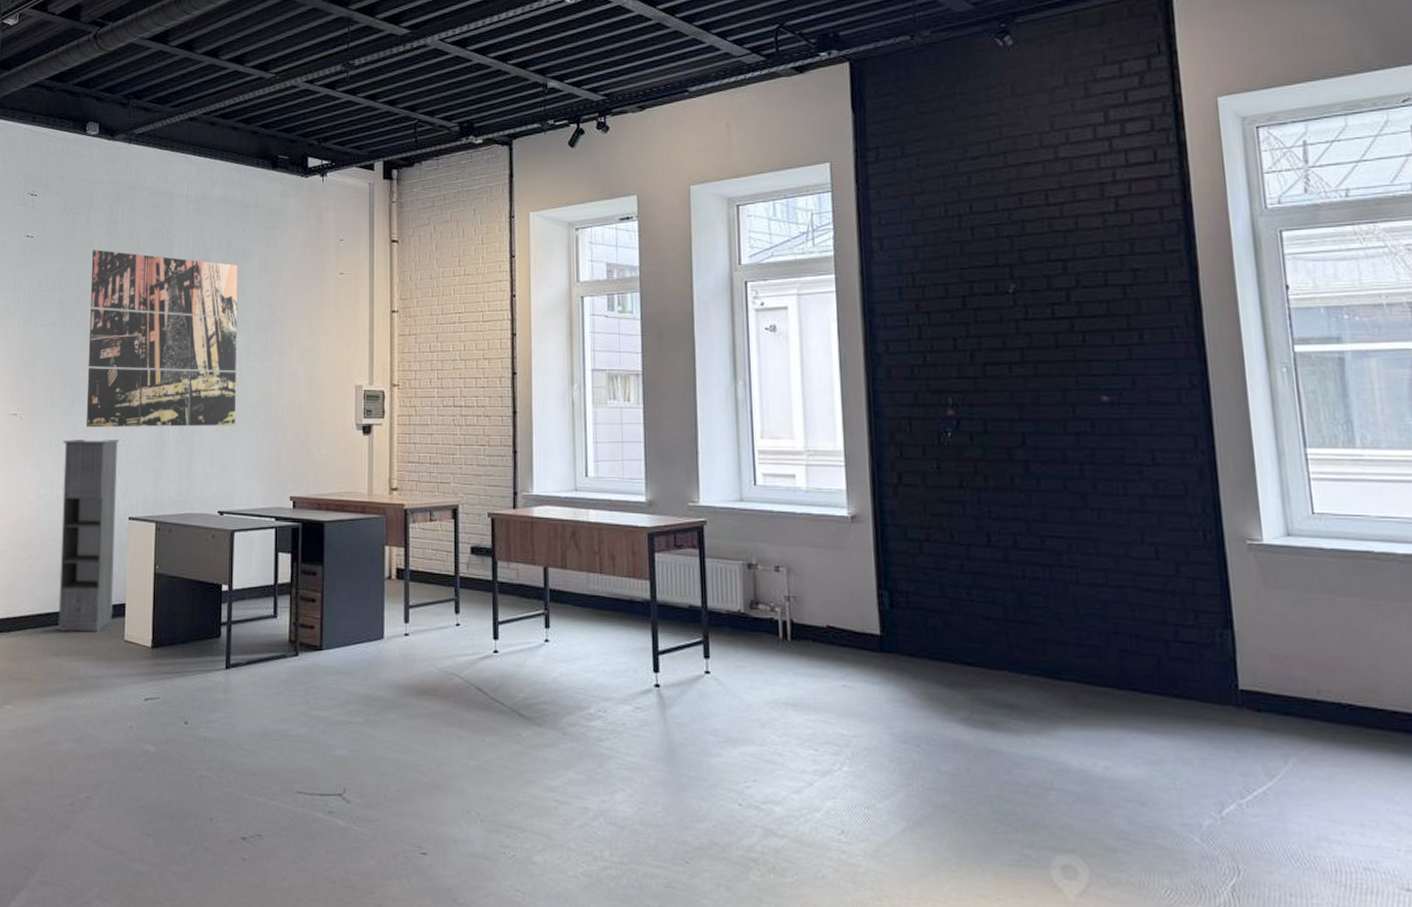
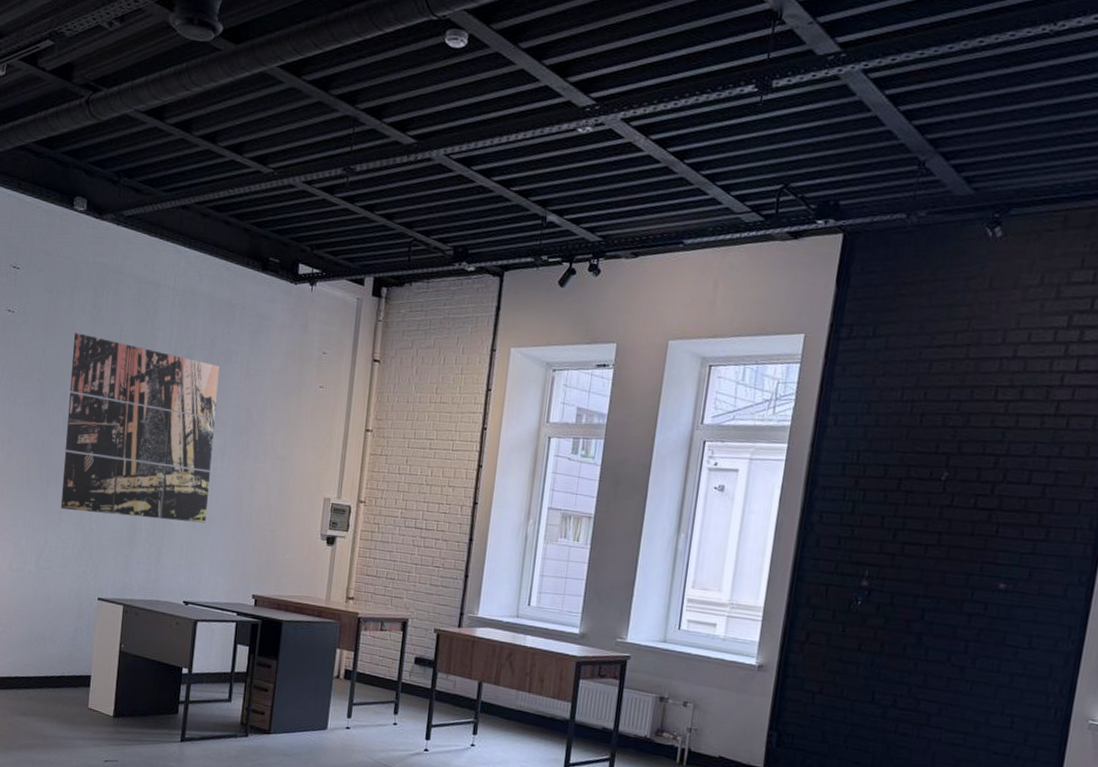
storage cabinet: present [58,439,120,632] -> none [26,518,93,698]

